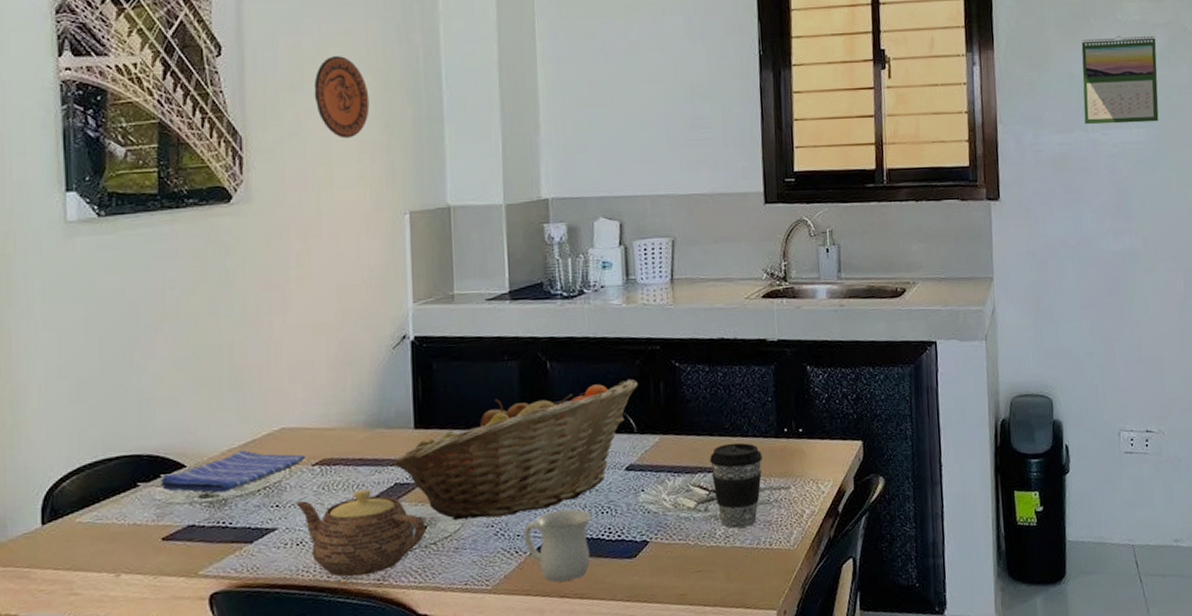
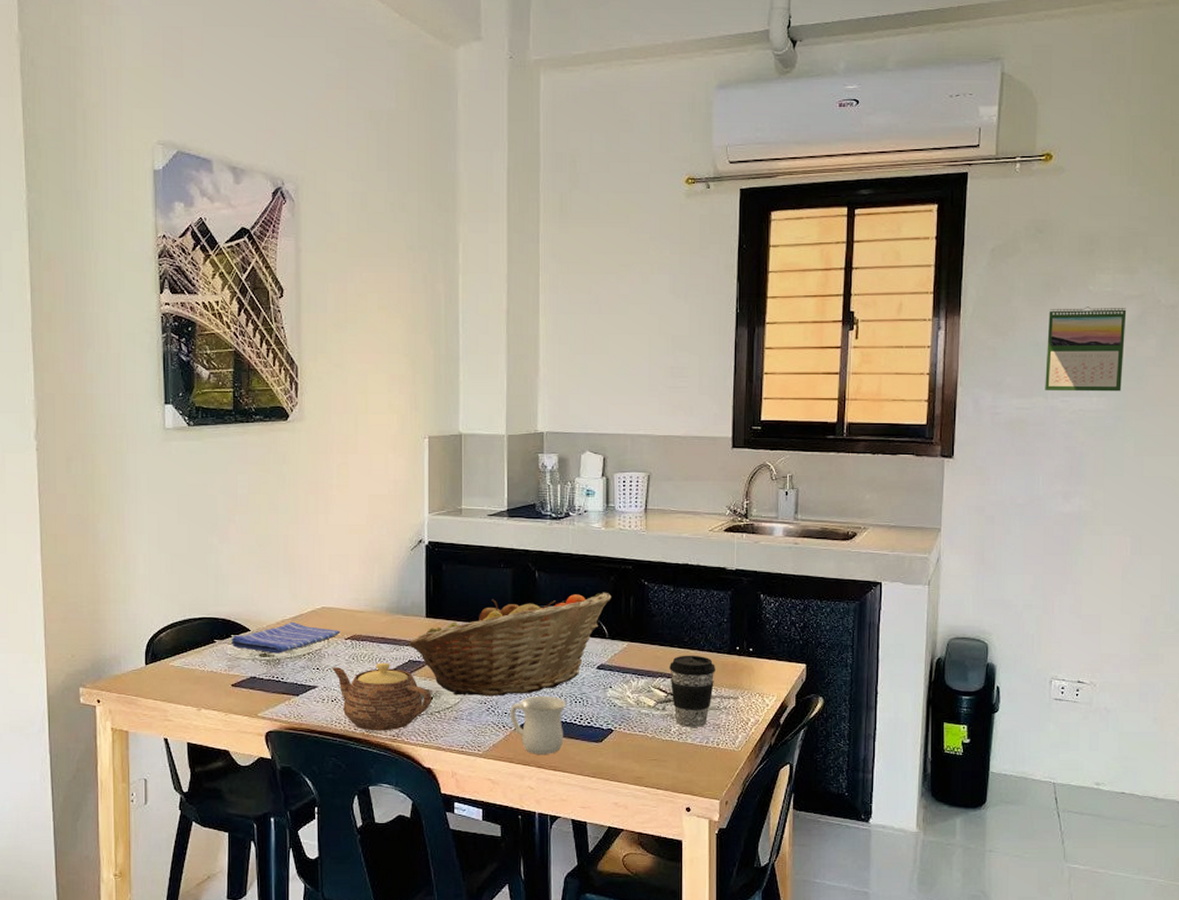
decorative plate: present [314,56,370,139] -> none [355,301,399,372]

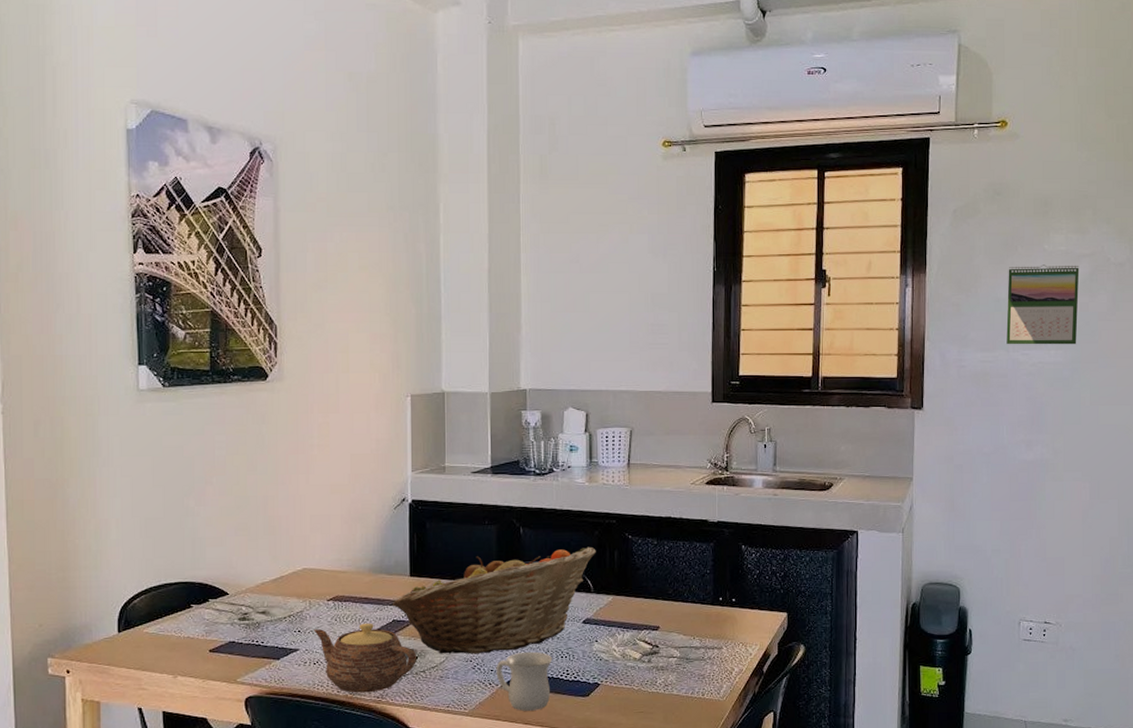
dish towel: present [232,621,340,654] -> none [209,584,322,617]
coffee cup: present [670,655,715,727] -> none [654,606,699,679]

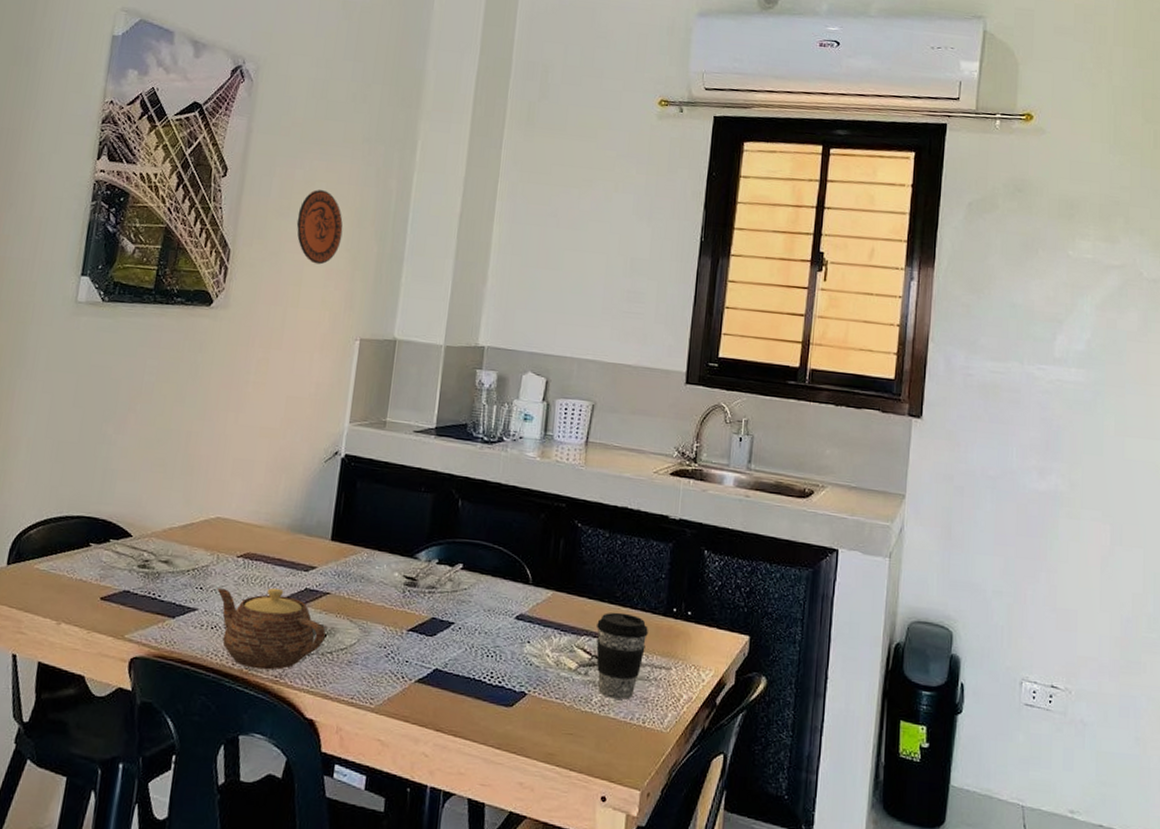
decorative plate: none [335,260,380,331] -> present [296,190,343,265]
fruit basket: present [392,546,596,654] -> none [306,526,540,641]
mug: present [496,651,553,711] -> none [411,644,477,716]
coffee cup: none [654,606,699,679] -> present [596,612,648,700]
calendar: present [1006,265,1080,345] -> none [1021,270,1107,365]

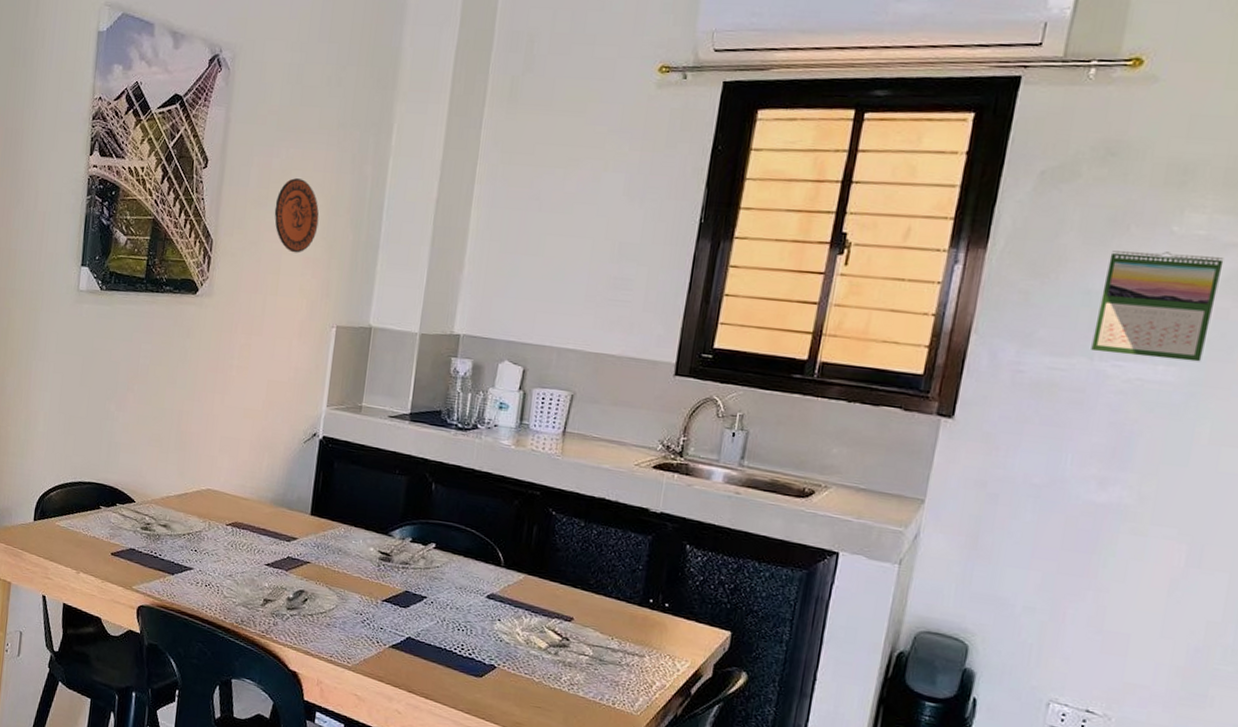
teapot: present [217,587,326,670] -> none [209,551,307,626]
coffee cup: present [596,612,648,700] -> none [567,598,622,681]
calendar: none [1021,270,1107,365] -> present [1091,251,1224,362]

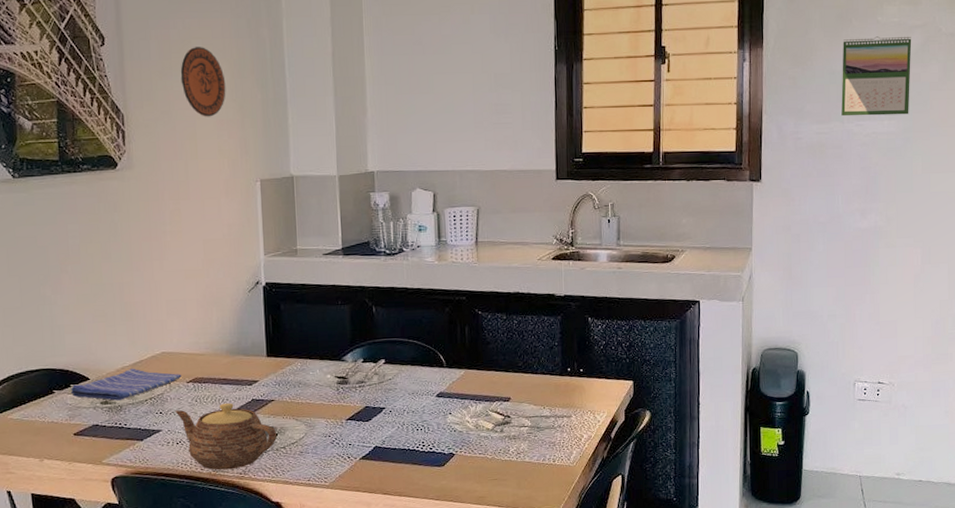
dish towel: none [116,499,222,530] -> present [71,368,182,401]
teapot: none [209,551,307,626] -> present [175,402,277,470]

